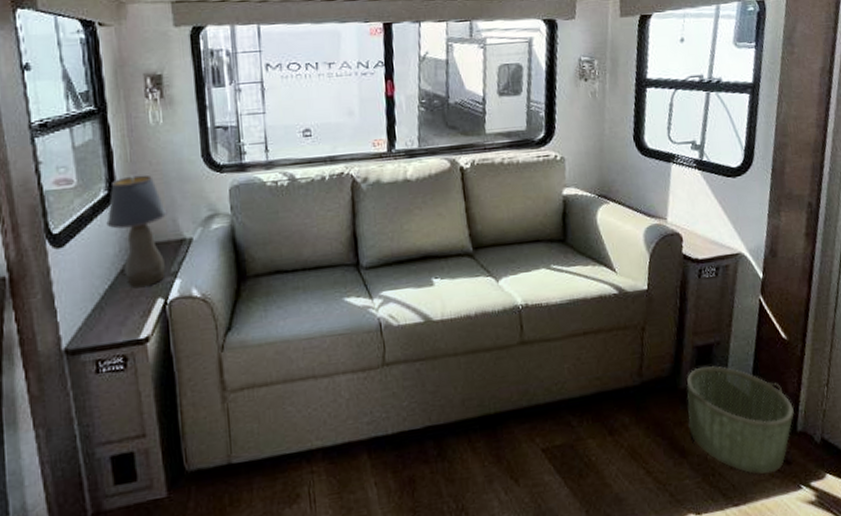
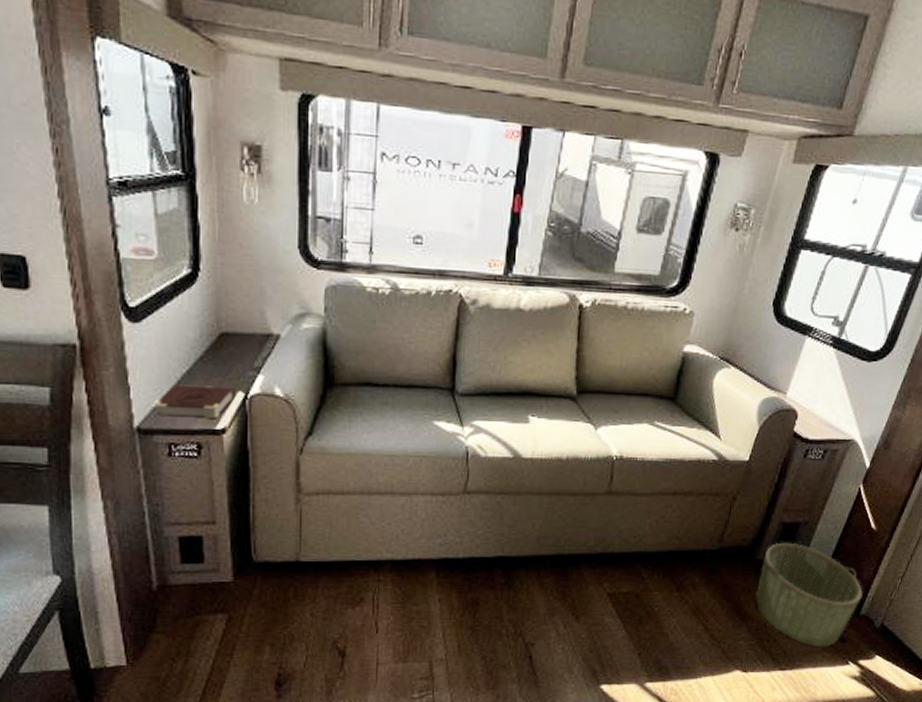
book: none [80,295,156,335] -> present [154,384,236,418]
table lamp: present [106,174,168,288] -> none [188,257,255,378]

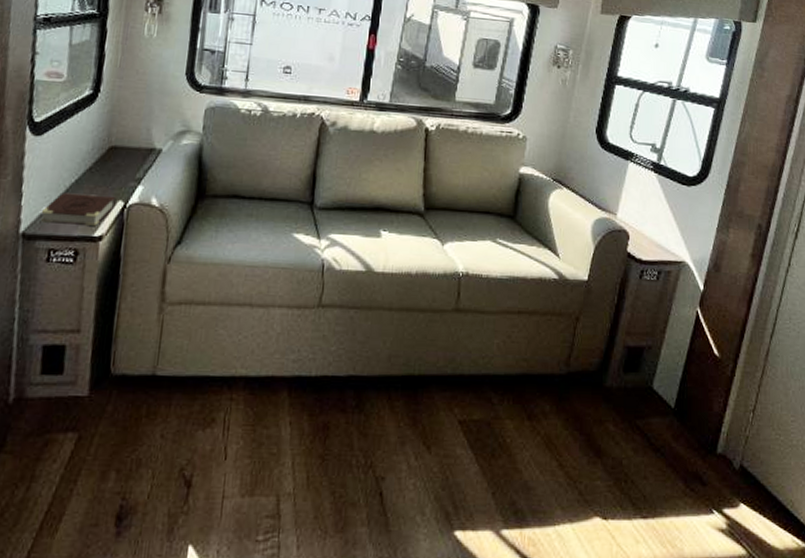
basket: present [756,542,863,647] -> none [608,368,716,491]

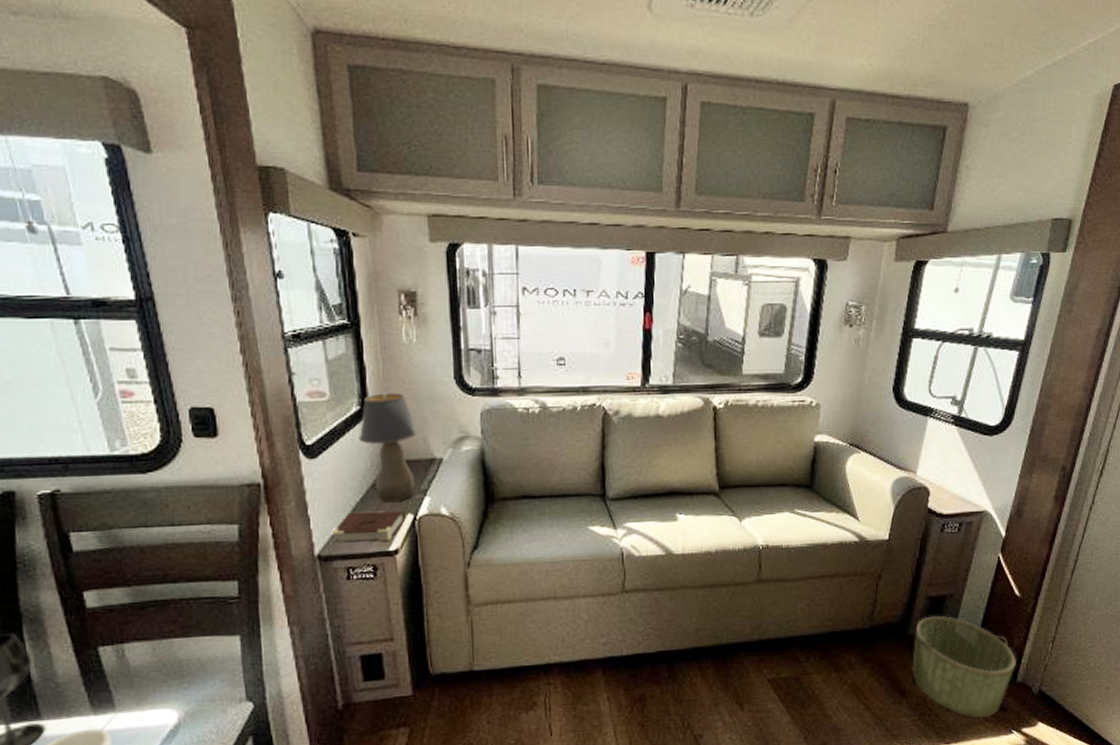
table lamp: none [85,80,144,188] -> present [358,393,419,503]
basket: none [608,368,716,491] -> present [912,616,1016,718]

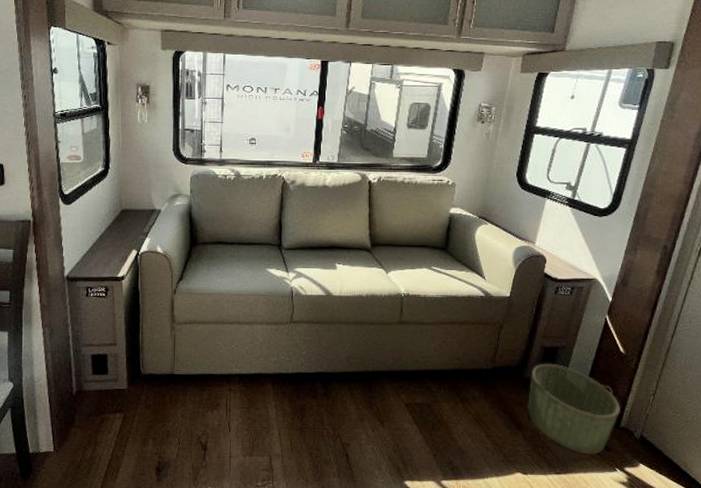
book: present [332,510,406,543] -> none [78,246,131,269]
table lamp: present [358,393,419,503] -> none [101,159,145,241]

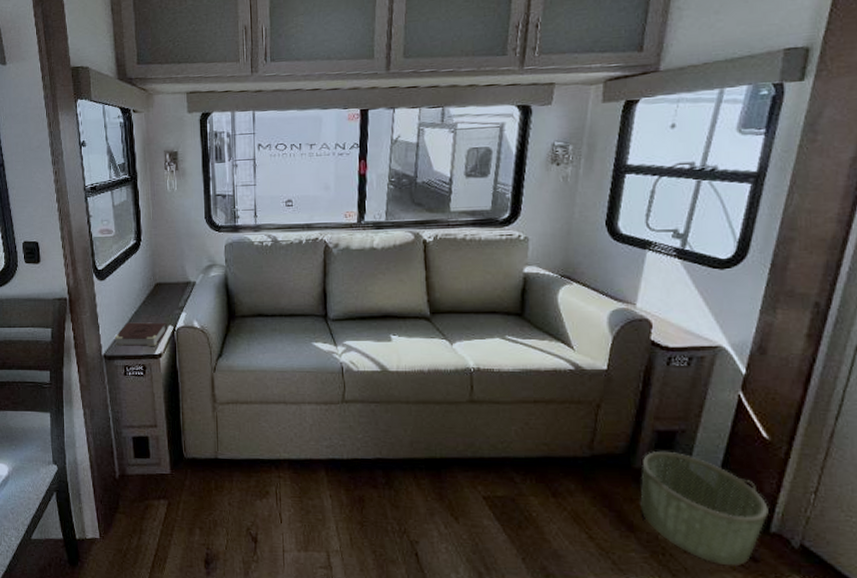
book: none [78,246,131,269] -> present [114,322,167,346]

